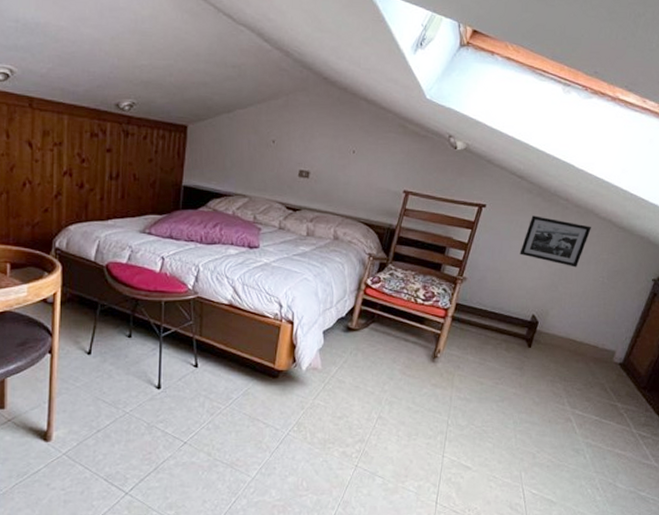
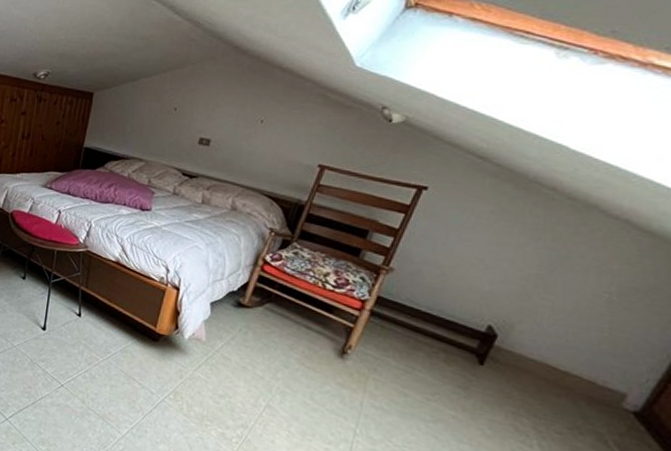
picture frame: present [519,215,591,268] -> none [474,204,593,276]

